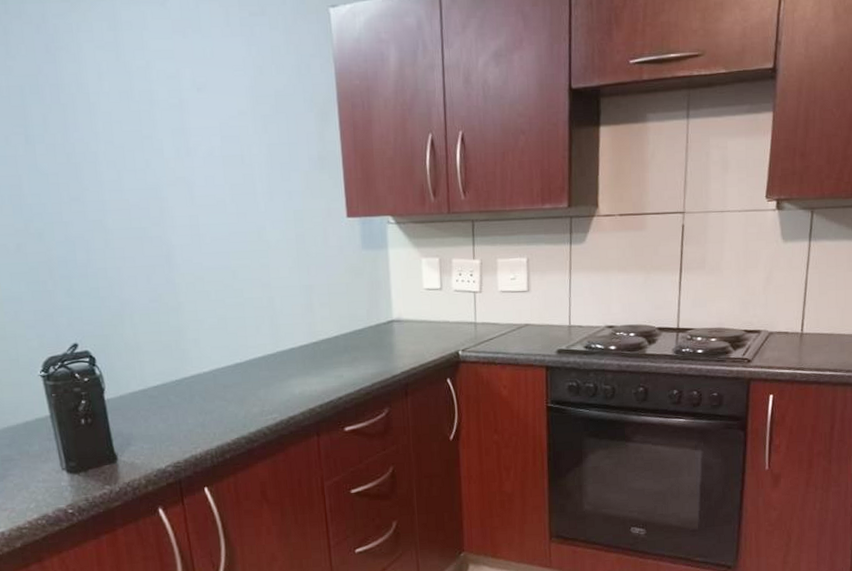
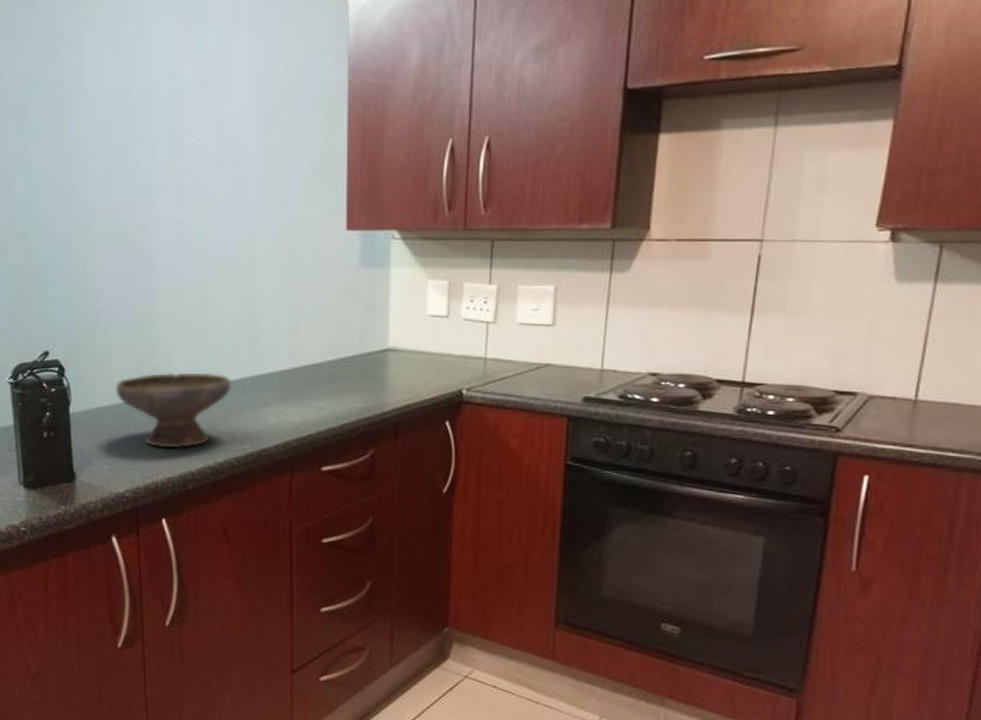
bowl: none [147,352,258,424] -> present [115,372,233,449]

